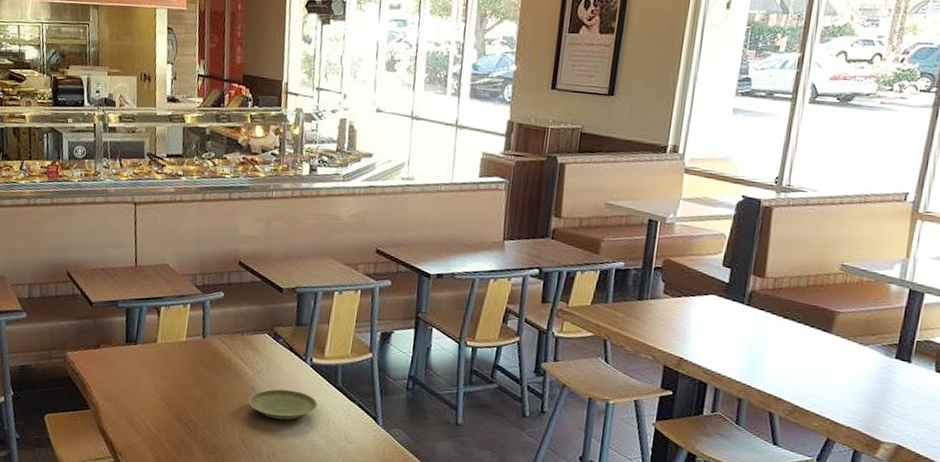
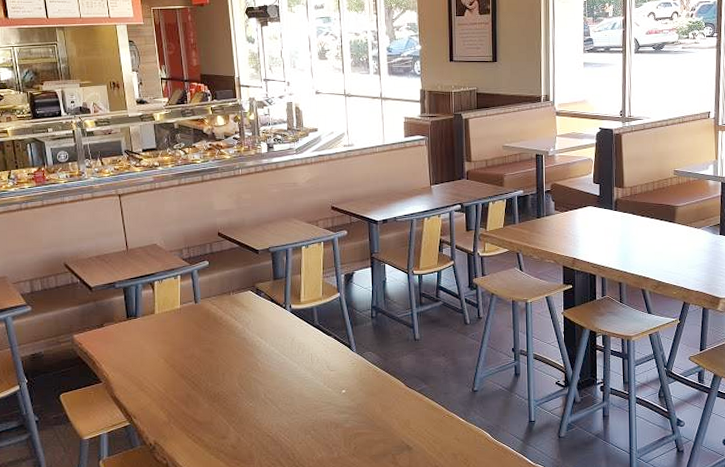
plate: present [248,388,317,420] -> none [241,335,300,361]

